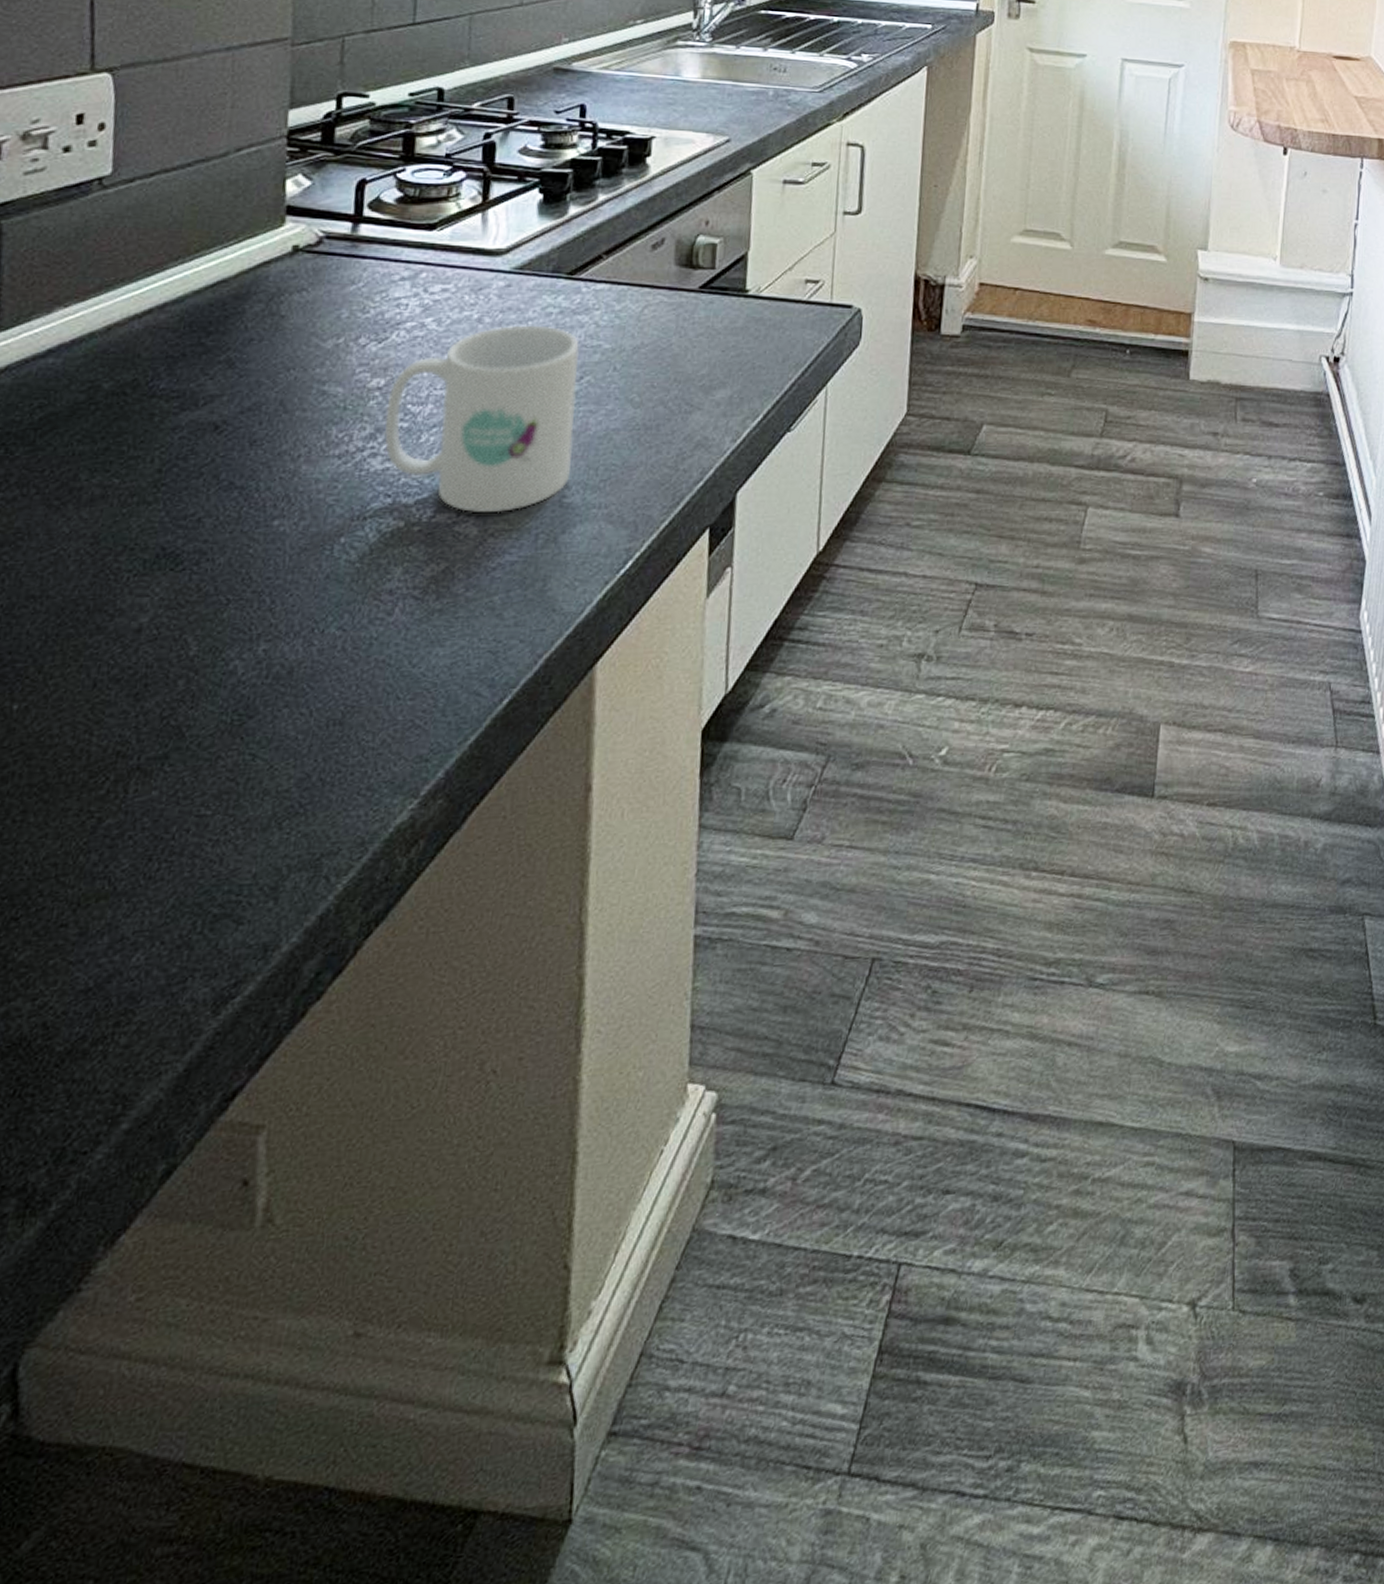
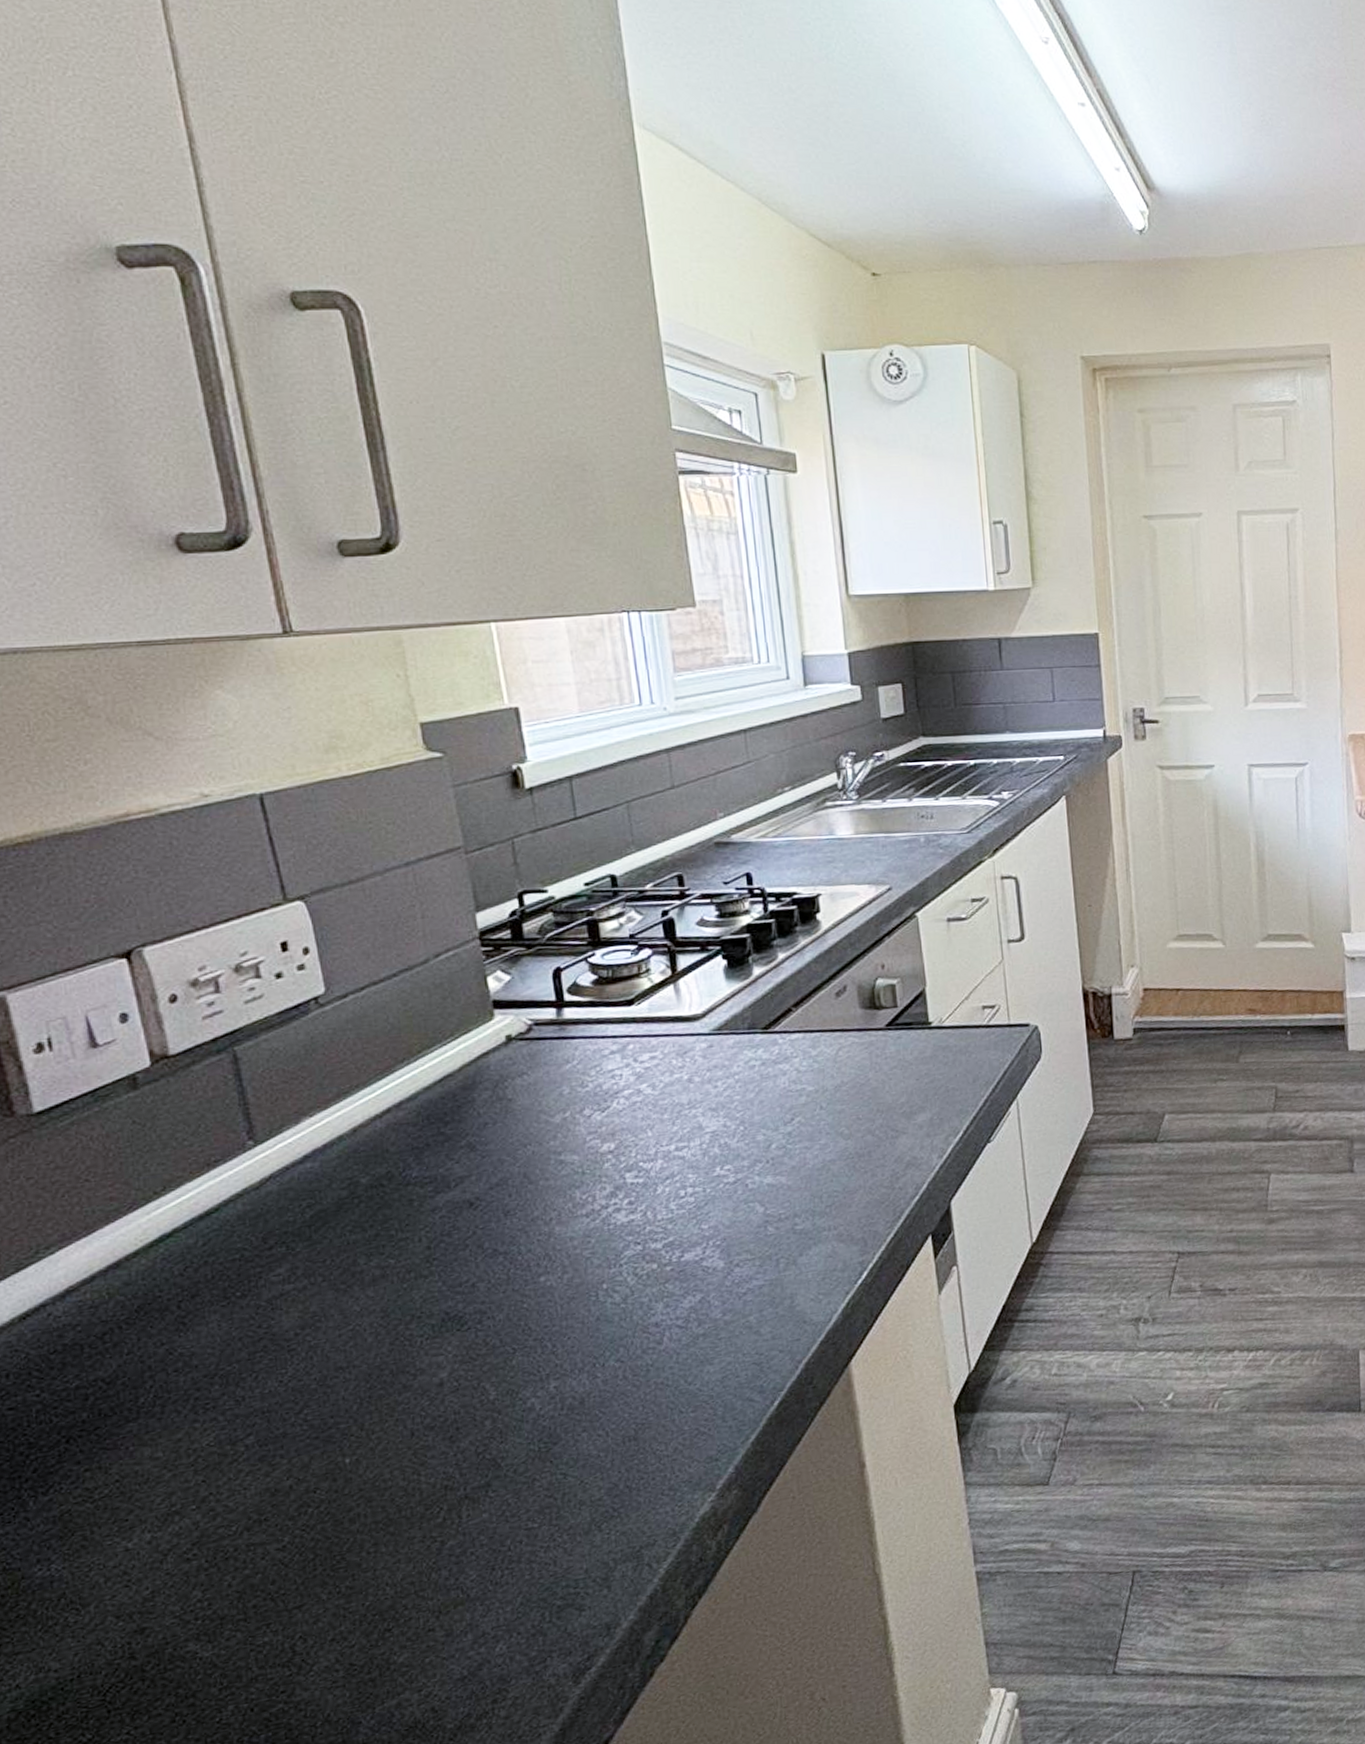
mug: present [383,325,580,513] -> none [619,1077,797,1249]

